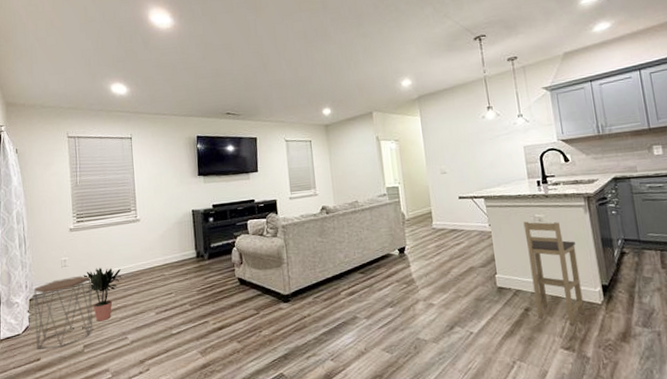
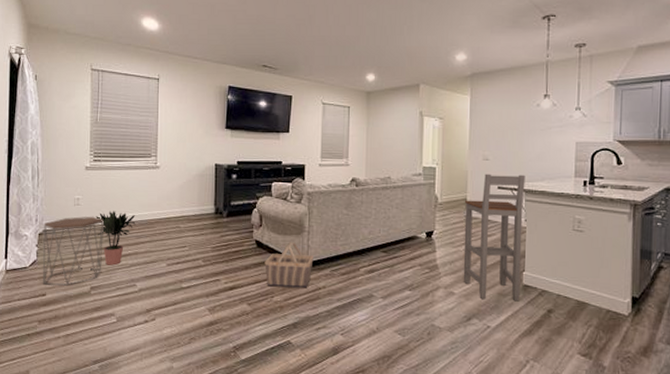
basket: none [249,275,296,322] -> present [265,242,314,288]
bar stool: none [429,182,497,307] -> present [463,173,526,302]
bar stool: present [523,221,585,325] -> none [559,221,613,333]

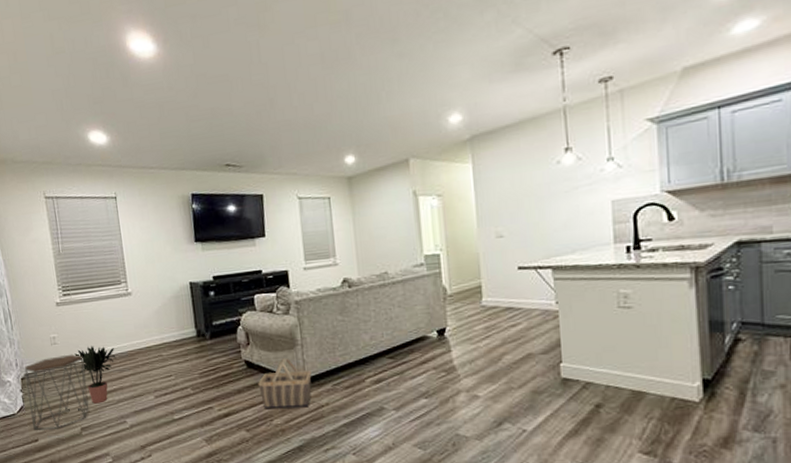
bar stool: present [463,173,526,302] -> none [478,249,559,401]

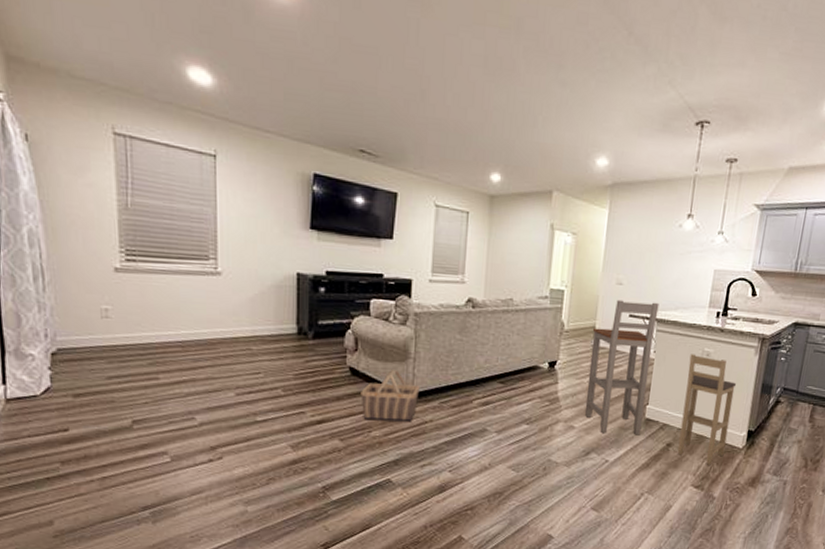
side table: present [24,354,89,430] -> none [57,332,147,419]
potted plant: present [74,346,116,404] -> none [133,326,191,395]
bar stool: none [478,249,559,401] -> present [585,299,659,436]
bar stool: none [602,298,675,426] -> present [677,354,737,465]

